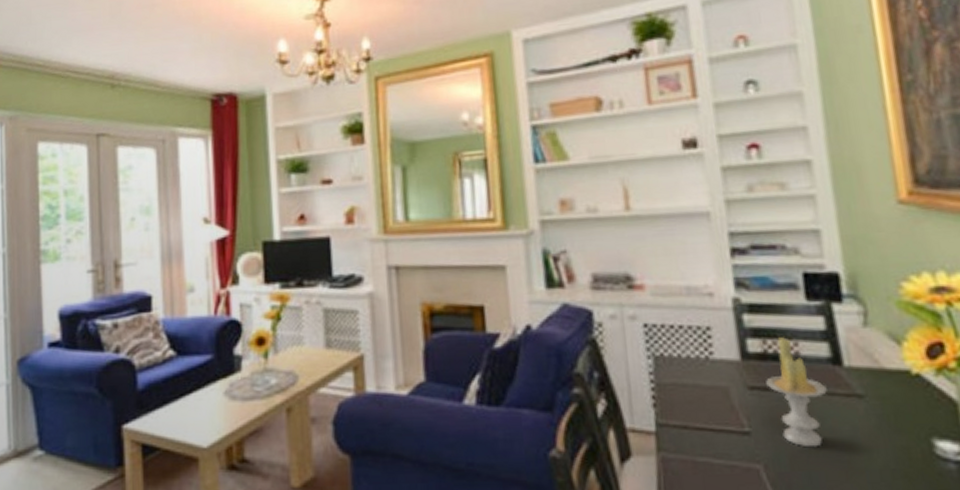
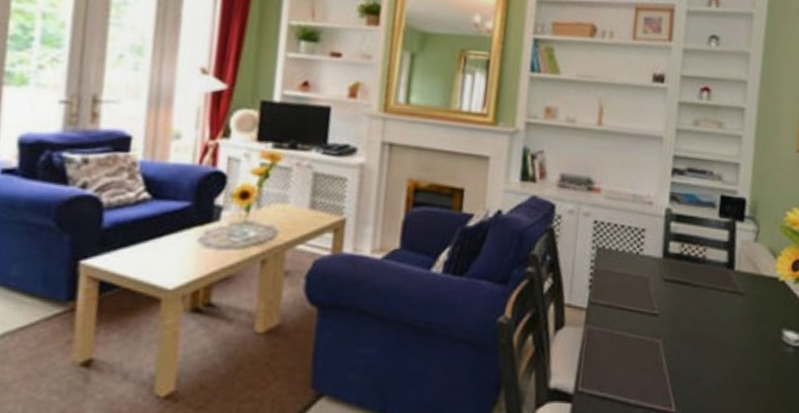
candle: present [766,337,827,448] -> none [677,243,720,330]

